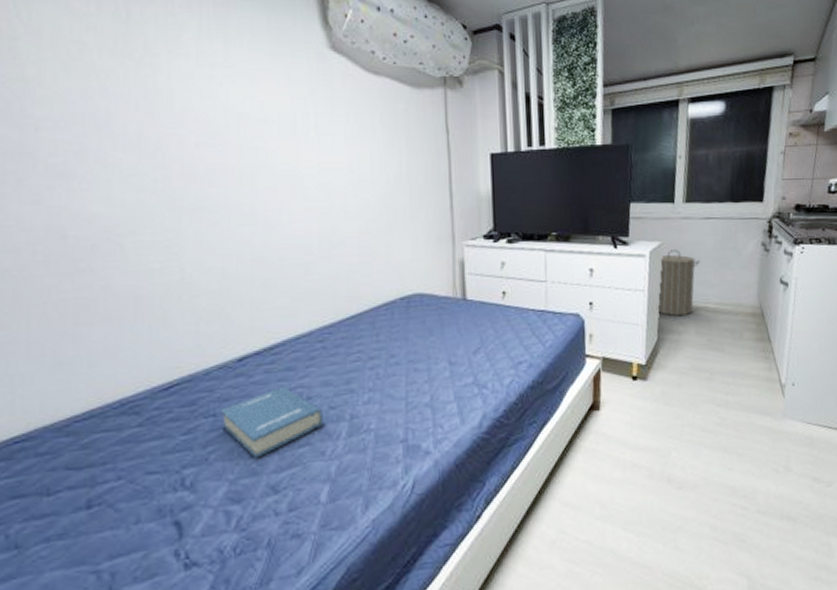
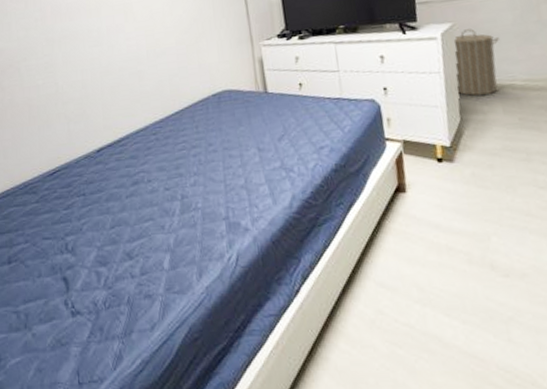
hardback book: present [220,386,323,458] -> none [88,171,161,230]

